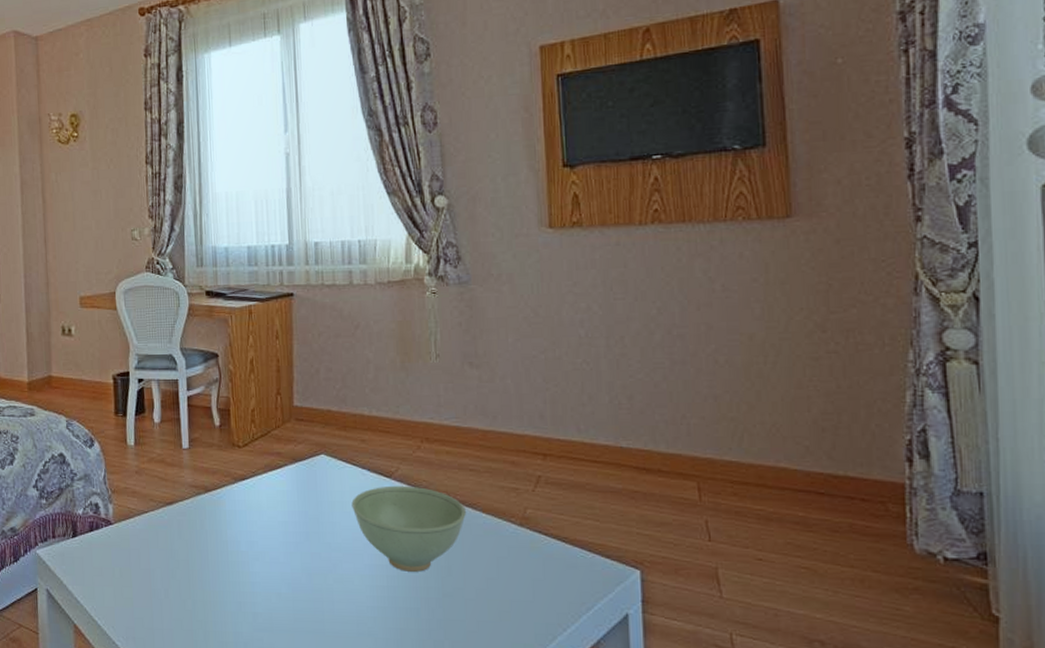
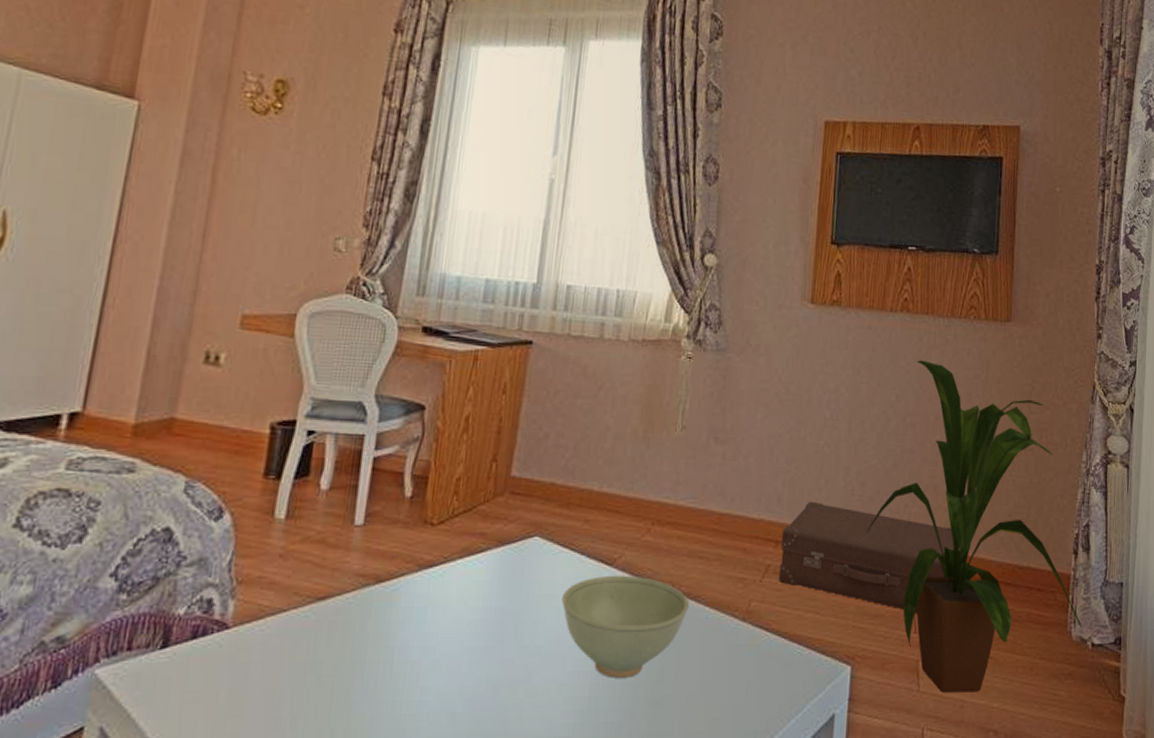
suitcase: none [549,416,755,522] -> present [778,501,960,613]
house plant: none [640,270,929,602] -> present [866,360,1083,693]

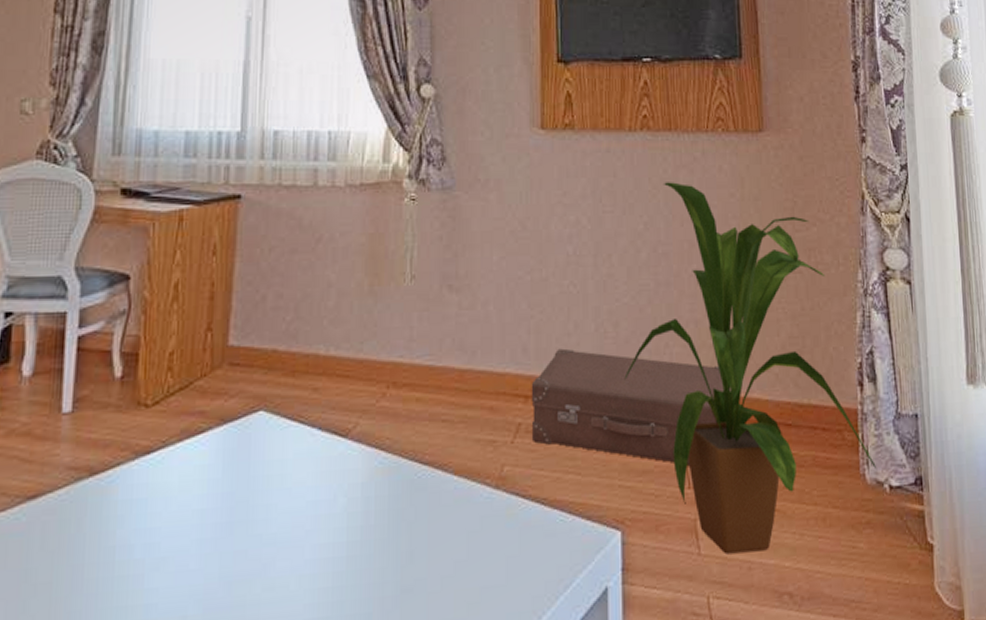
bowl: present [561,575,689,678] -> none [294,446,435,564]

